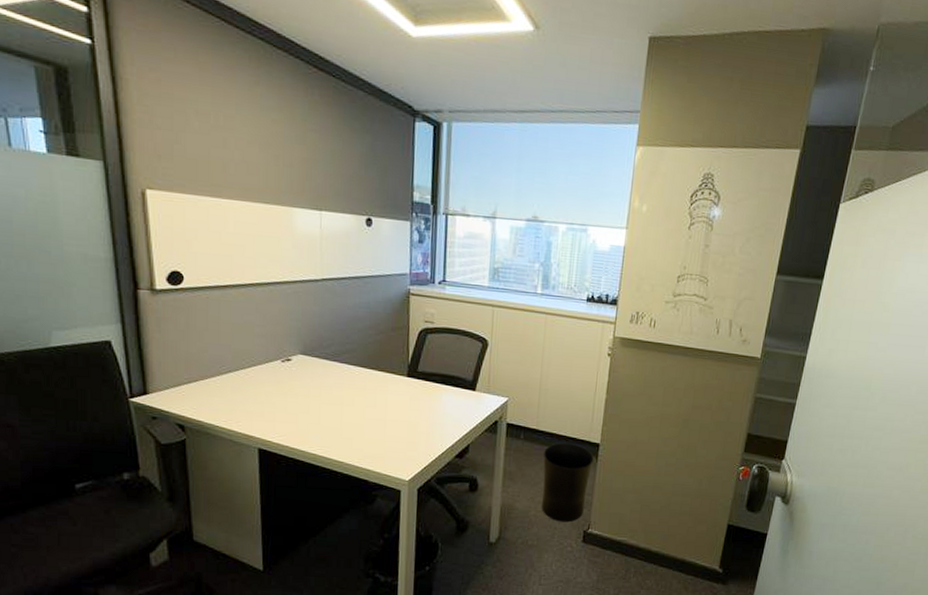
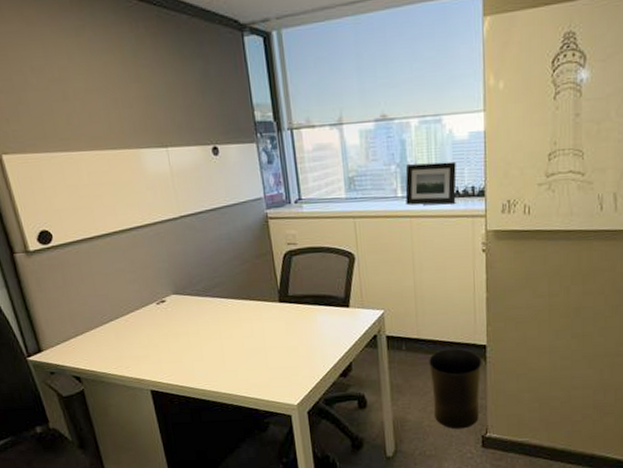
picture frame: none [544,265,595,308] -> present [405,161,457,206]

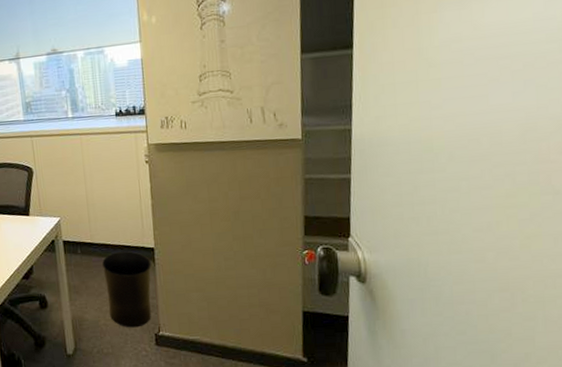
picture frame: present [405,161,457,206] -> none [74,85,120,125]

